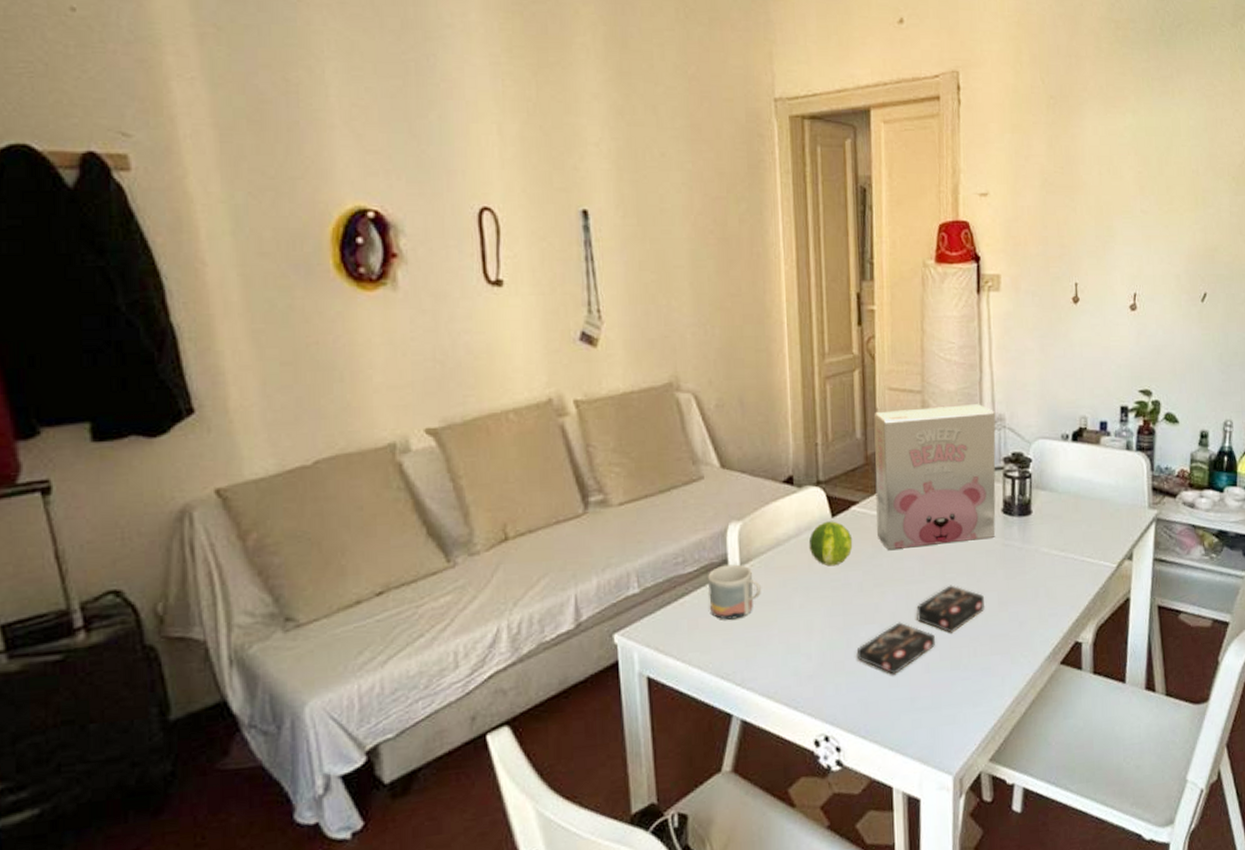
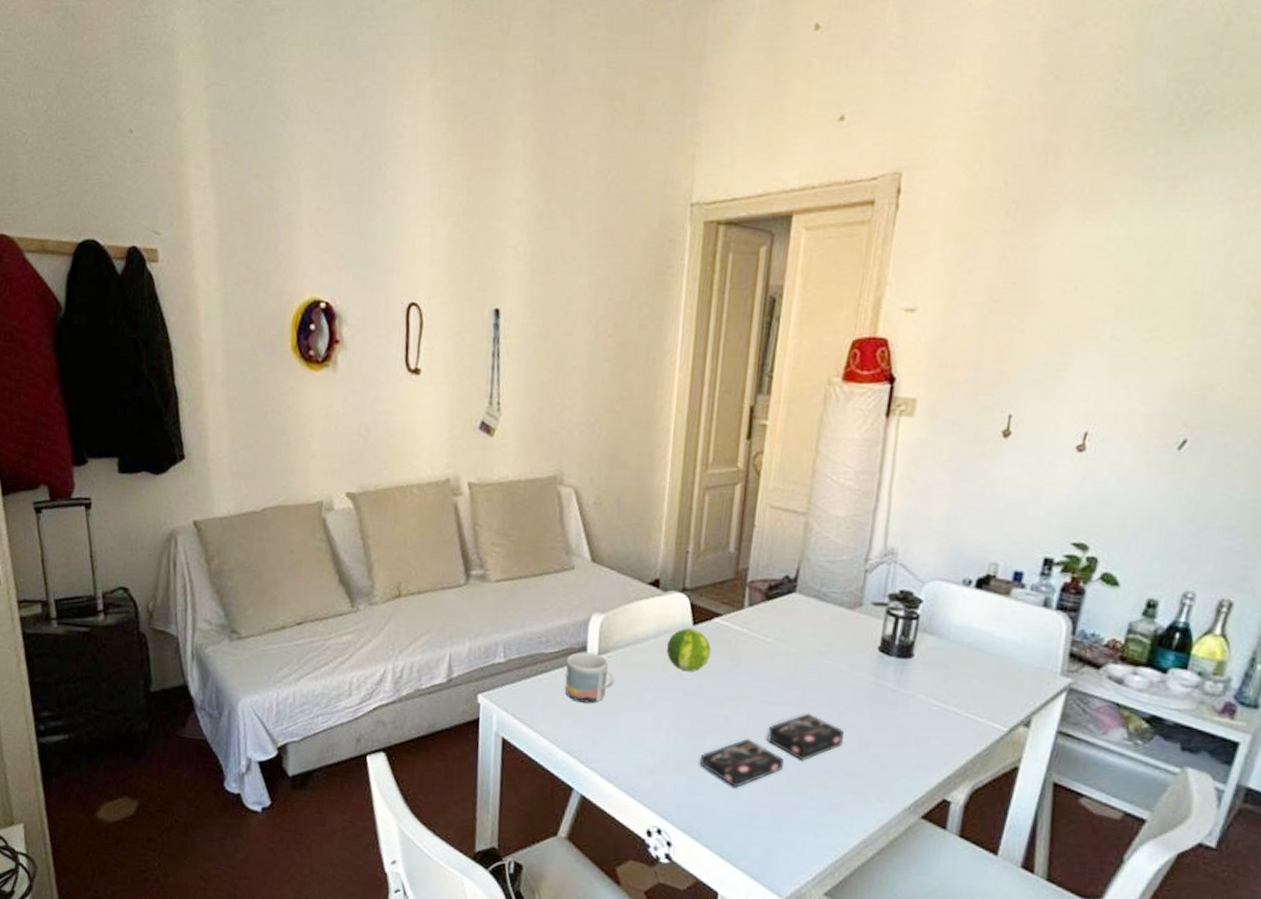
cereal box: present [873,404,996,550] -> none [738,529,887,674]

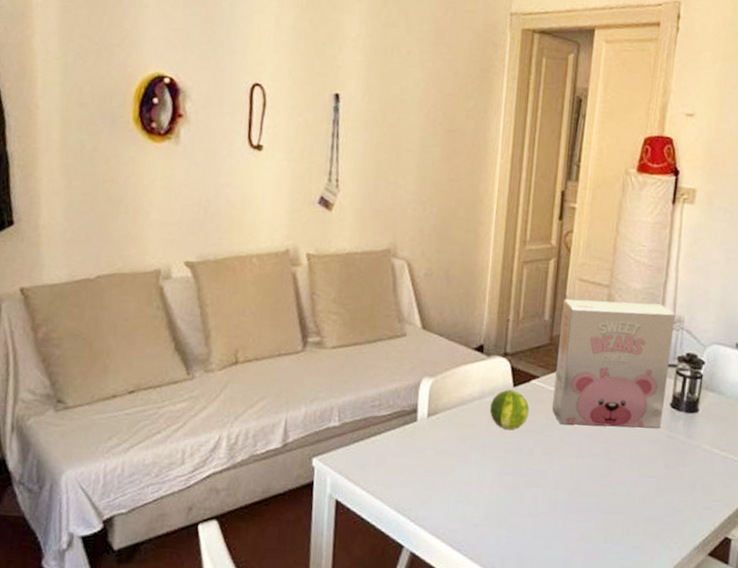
mug: present [565,651,615,703] -> none [397,414,443,463]
product box: present [700,713,844,788] -> none [520,465,644,537]
cereal box: none [738,529,887,674] -> present [552,299,675,428]

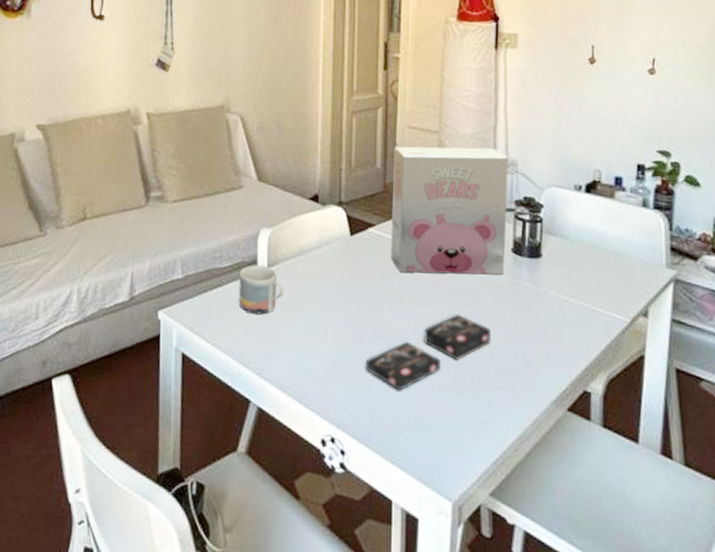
mug: none [397,414,443,463] -> present [239,265,284,314]
fruit: present [489,389,530,431] -> none [328,238,368,280]
product box: none [520,465,644,537] -> present [366,314,492,391]

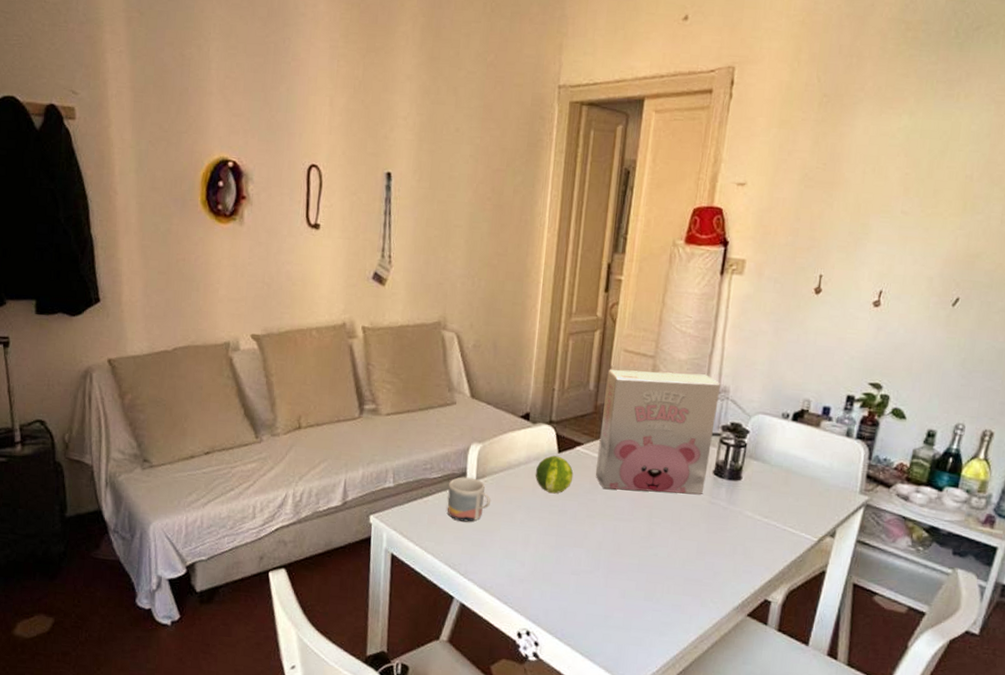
fruit: none [328,238,368,280] -> present [535,455,574,494]
product box: present [366,314,492,391] -> none [564,528,684,593]

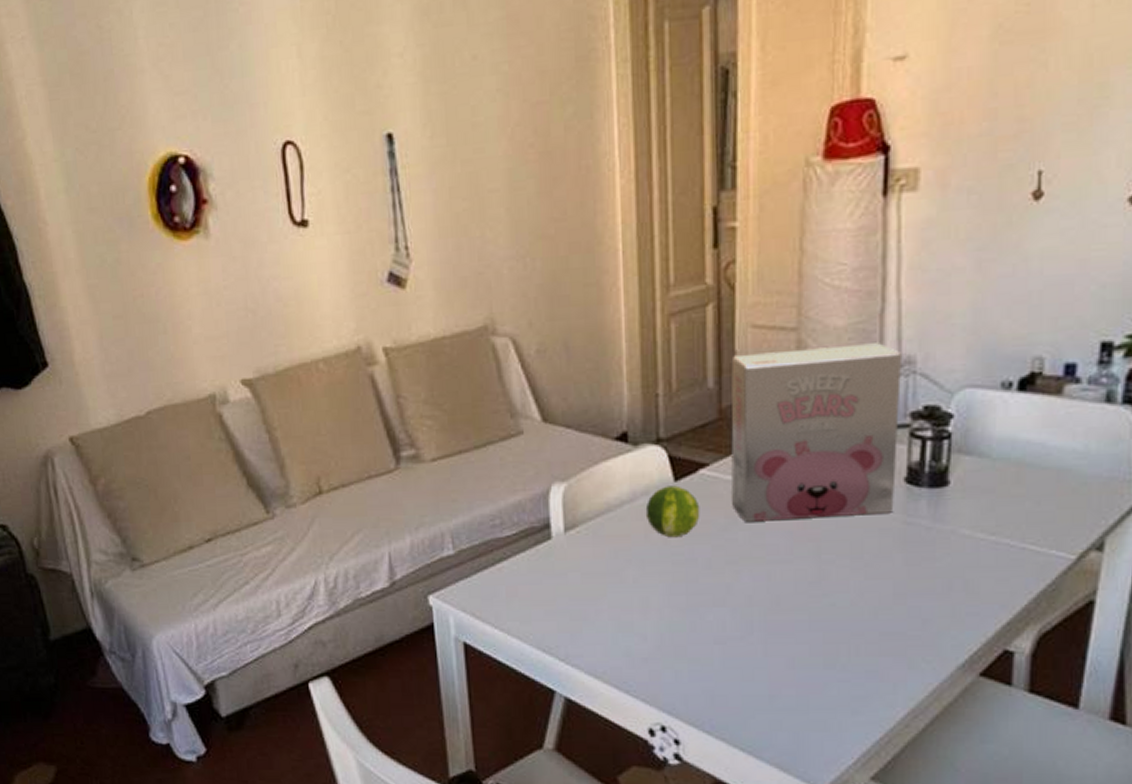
mug: present [447,477,491,522] -> none [528,530,588,590]

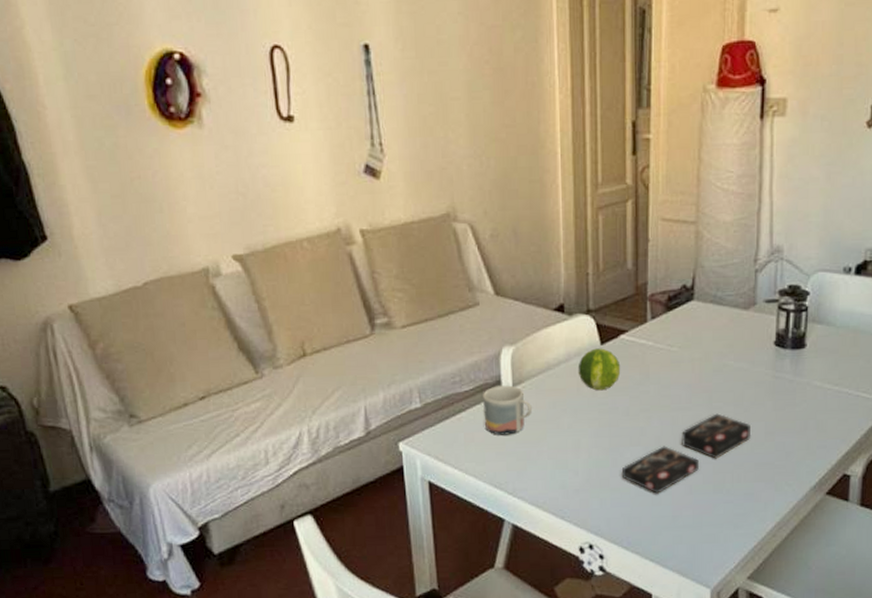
mug: none [528,530,588,590] -> present [483,385,532,435]
product box: none [703,568,875,667] -> present [622,413,752,494]
cereal box: present [731,343,901,522] -> none [645,235,772,377]

